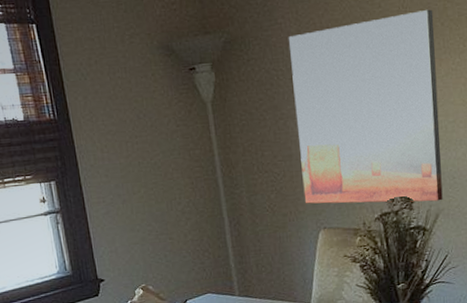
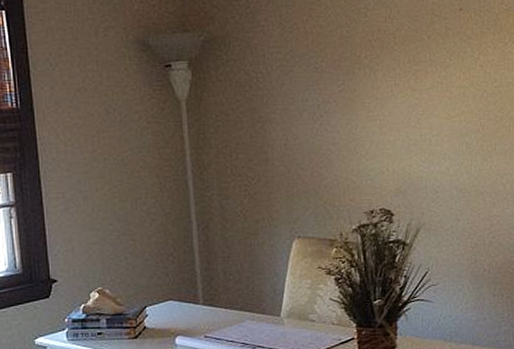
wall art: present [289,9,443,204] -> none [271,22,425,215]

